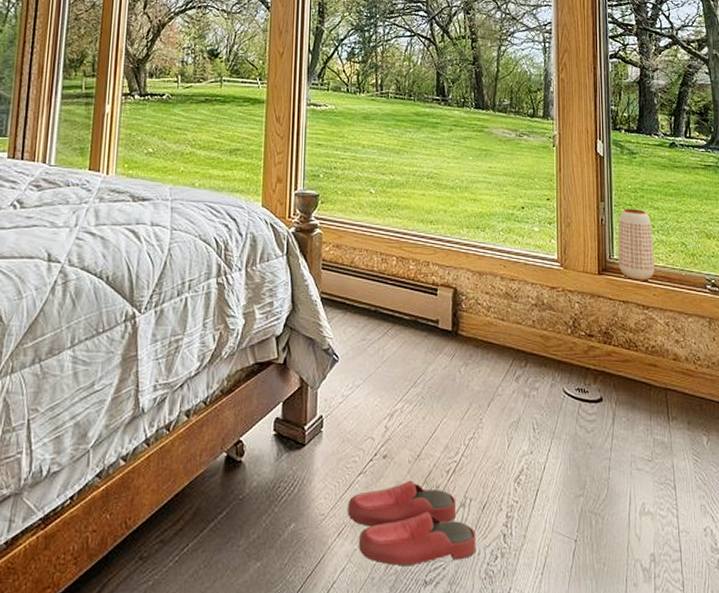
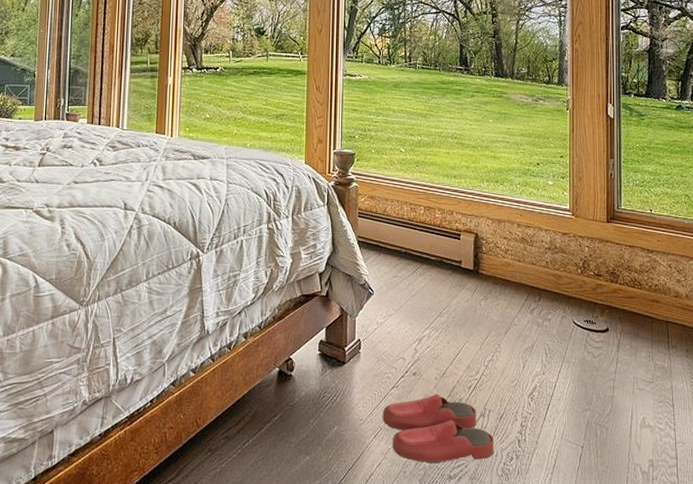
vase: present [618,208,655,281] -> none [625,164,660,228]

